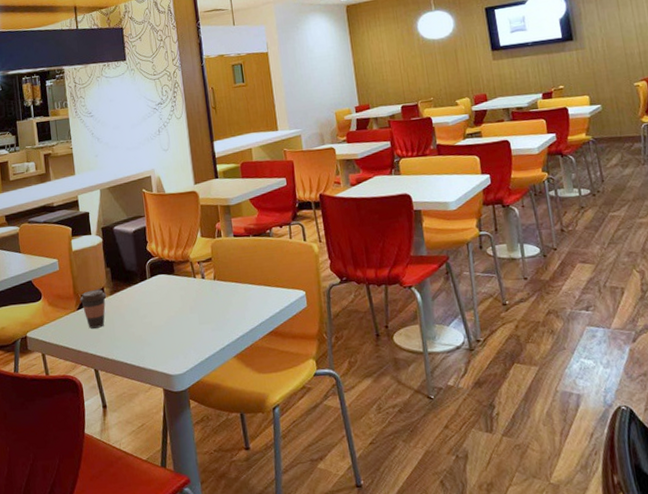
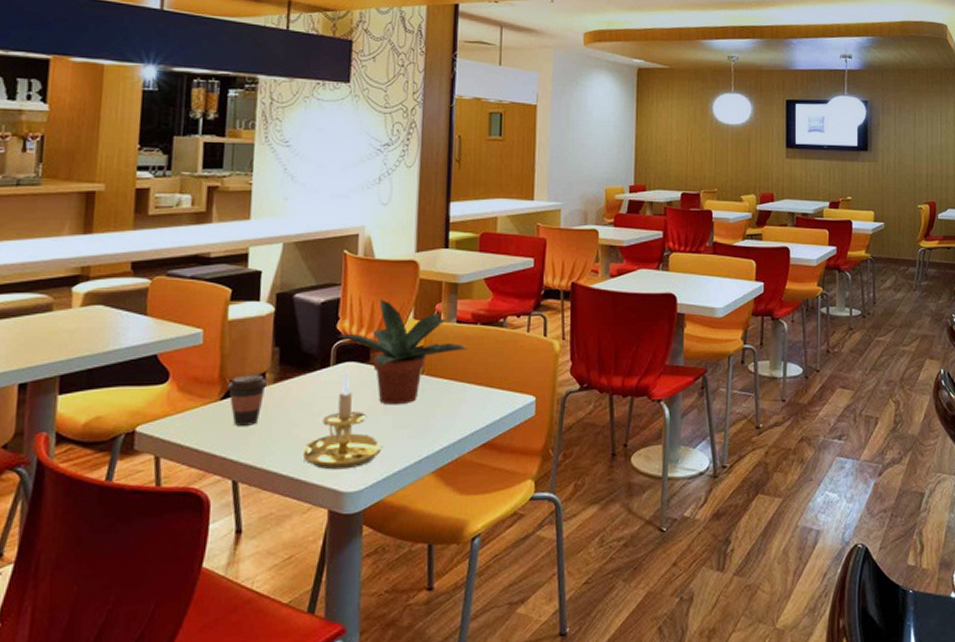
candle holder: none [138,282,195,358] -> present [302,371,383,470]
potted plant: none [148,224,246,306] -> present [337,299,468,405]

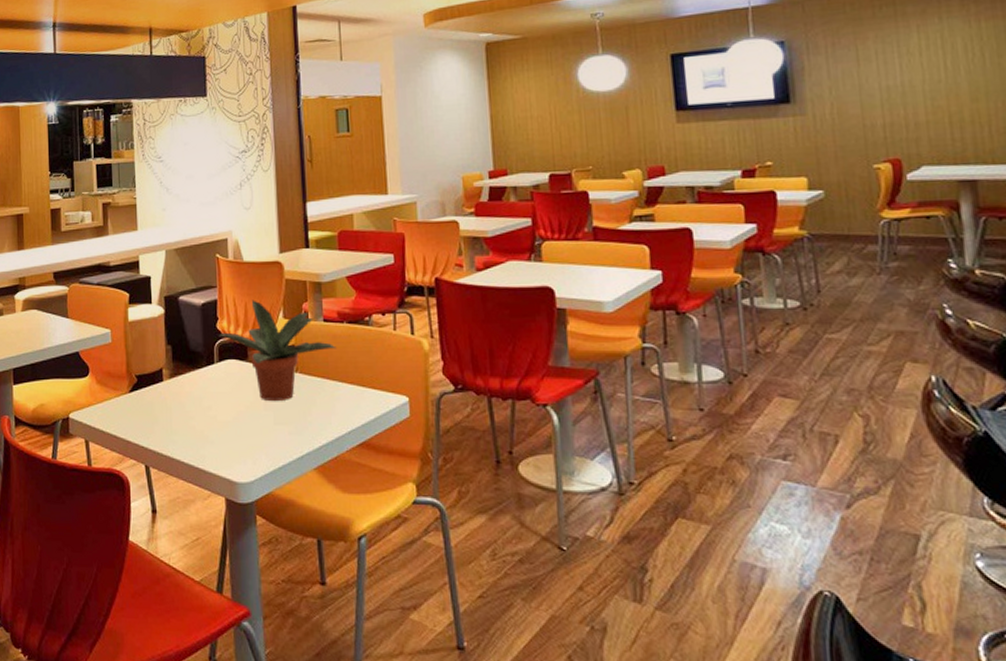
coffee cup: present [227,375,268,426] -> none [133,370,165,416]
candle holder: present [302,371,383,470] -> none [199,368,267,461]

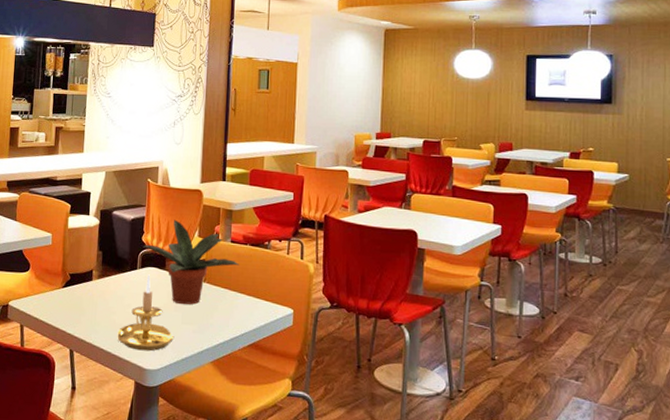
candle holder: none [199,368,267,461] -> present [117,274,175,351]

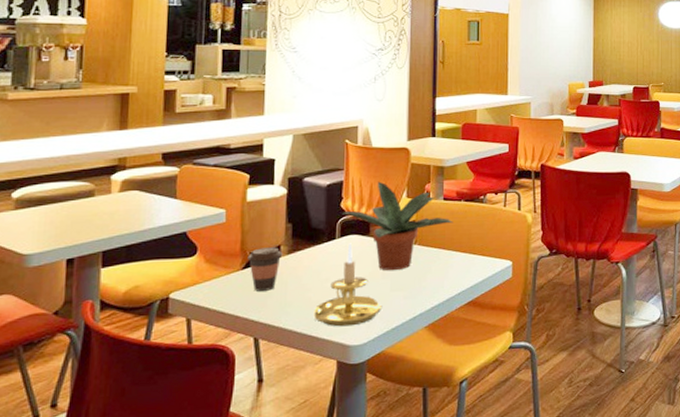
coffee cup: none [67,270,94,309] -> present [247,247,283,291]

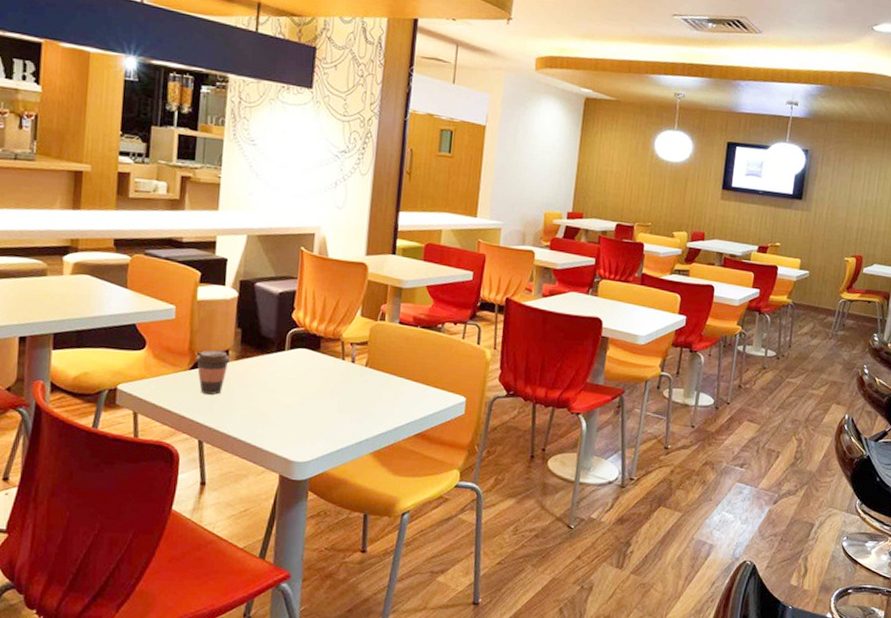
candle holder: present [314,243,383,327] -> none [258,356,329,442]
potted plant: present [341,181,453,271] -> none [292,295,408,391]

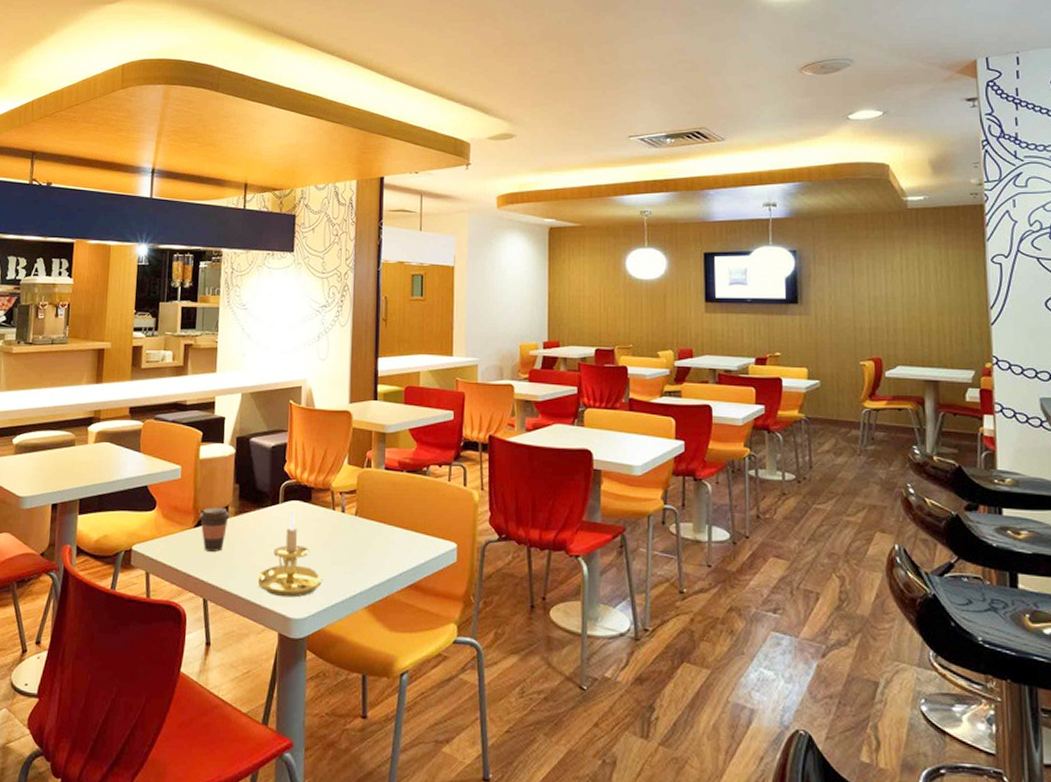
candle holder: none [258,356,329,442] -> present [257,509,323,598]

